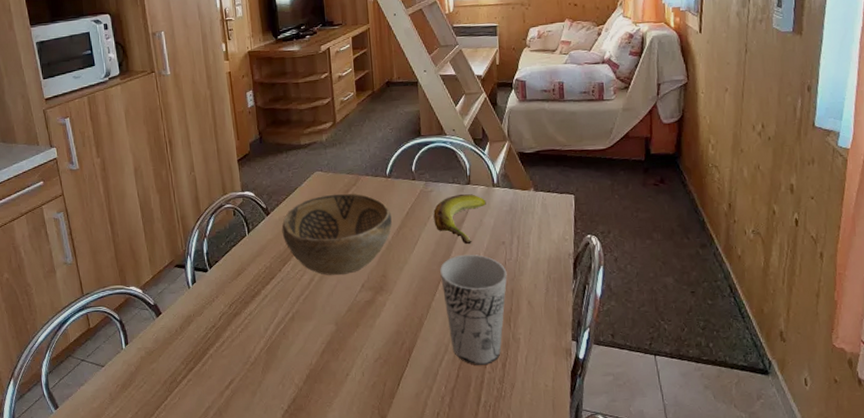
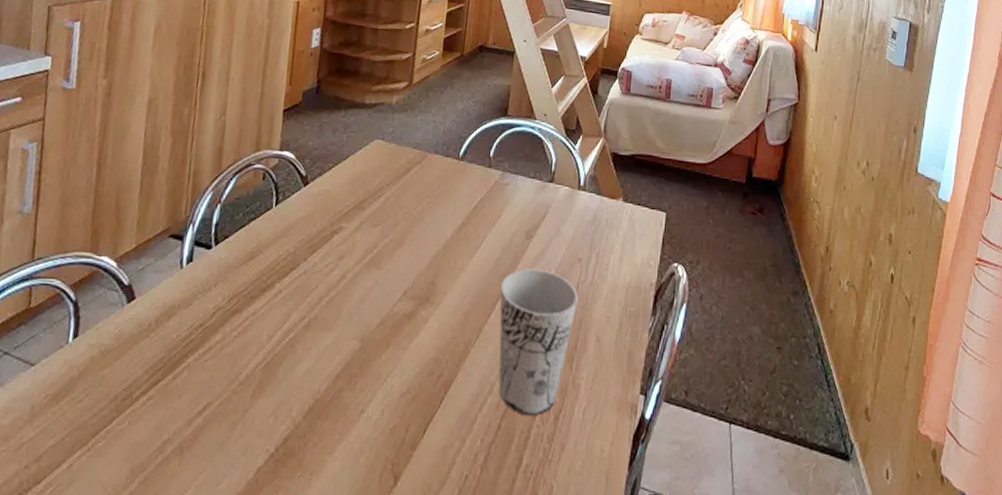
decorative bowl: present [281,193,392,276] -> none [318,170,456,276]
banana: present [433,193,486,245] -> none [504,192,568,257]

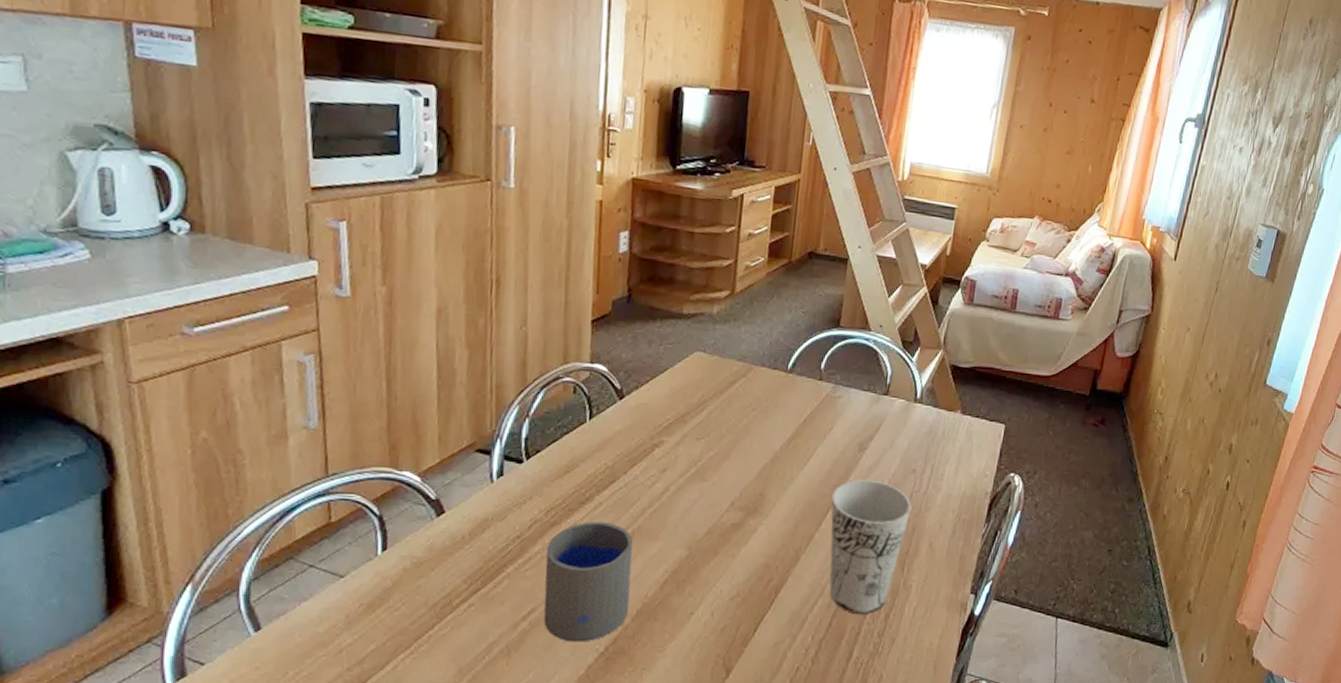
cup: none [218,310,309,442] -> present [544,521,633,642]

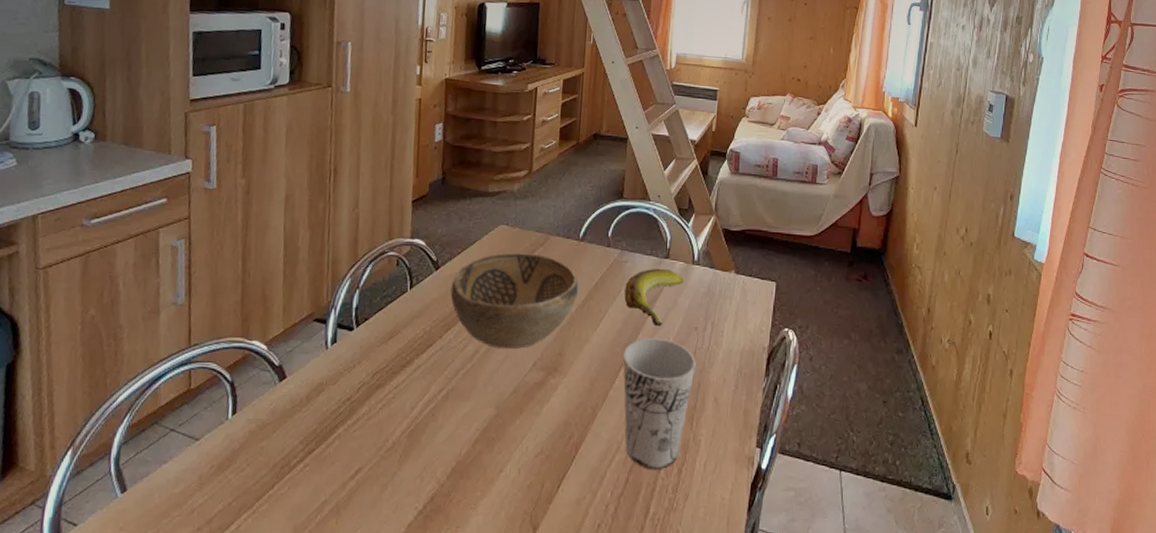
cup: present [544,521,633,642] -> none [369,383,448,500]
decorative bowl: none [636,383,785,488] -> present [450,252,578,350]
banana: none [836,405,903,468] -> present [624,268,683,327]

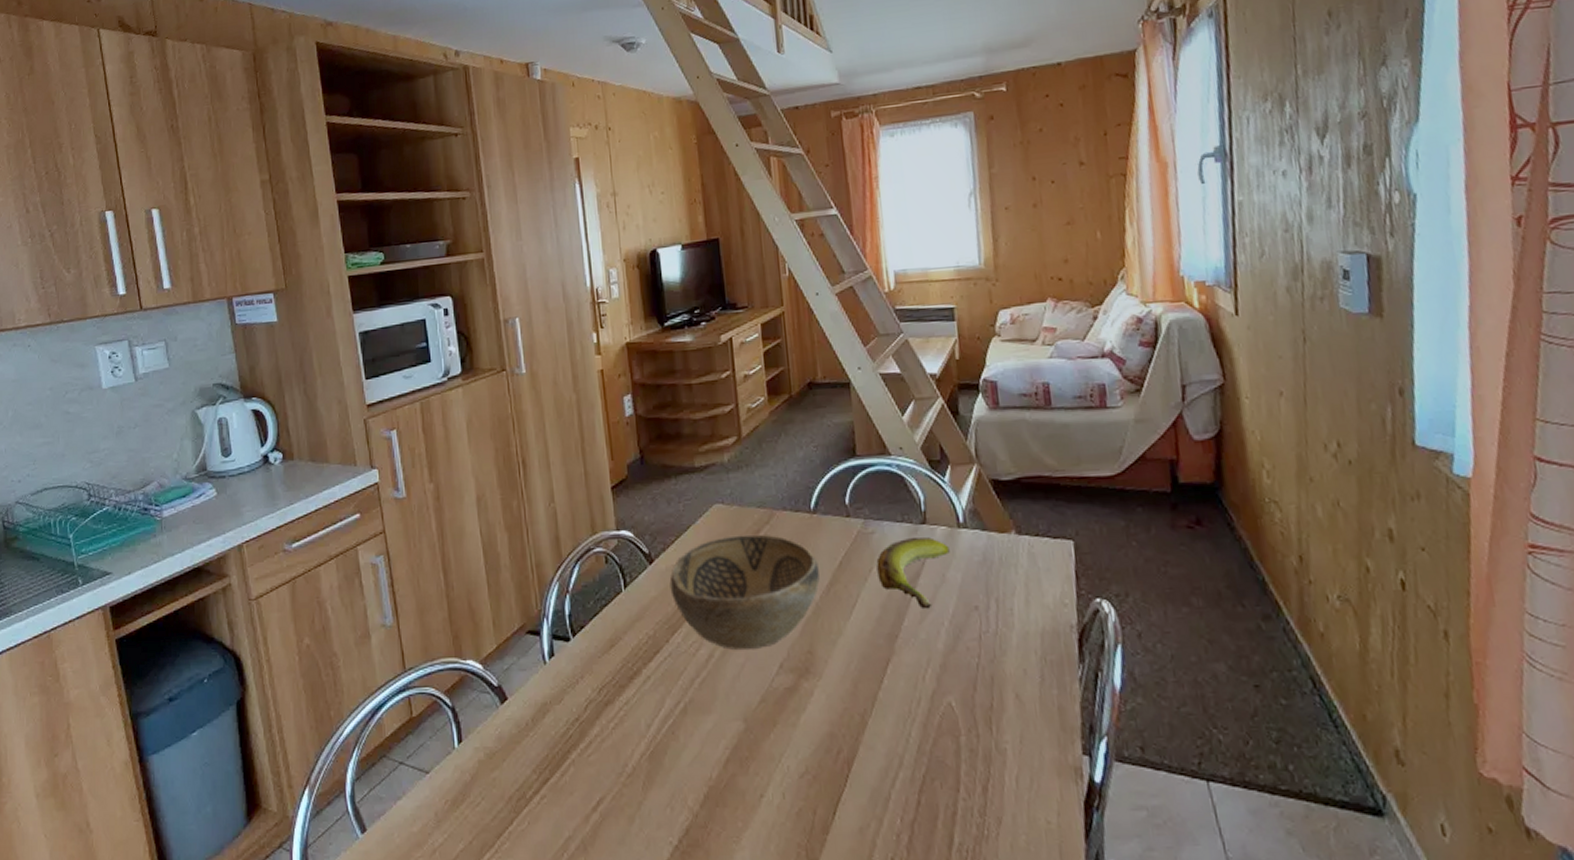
cup: present [623,337,696,469] -> none [888,623,984,788]

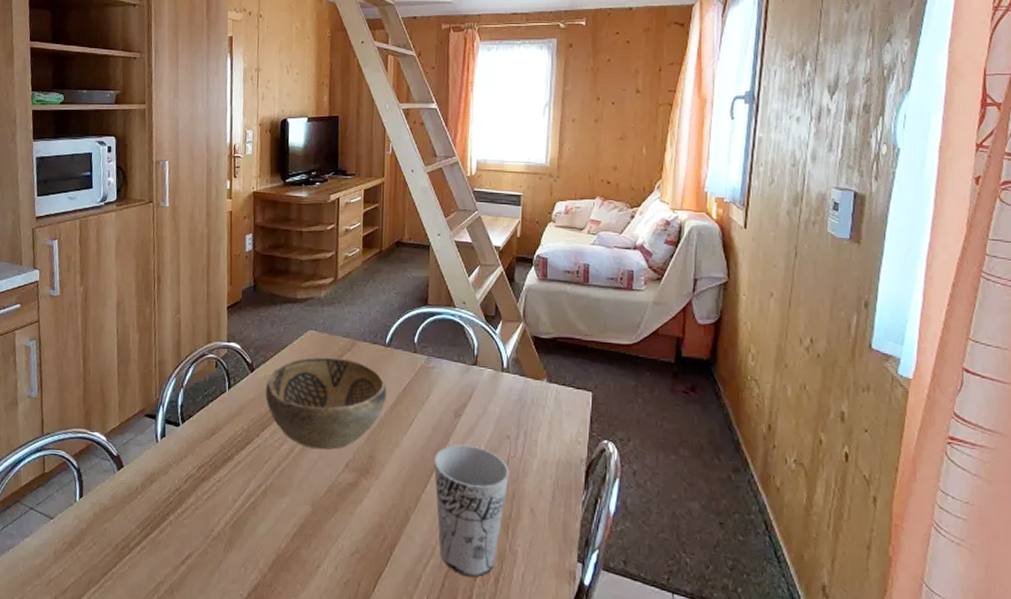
banana: present [876,536,950,610] -> none [433,374,493,434]
cup: none [888,623,984,788] -> present [434,444,509,577]

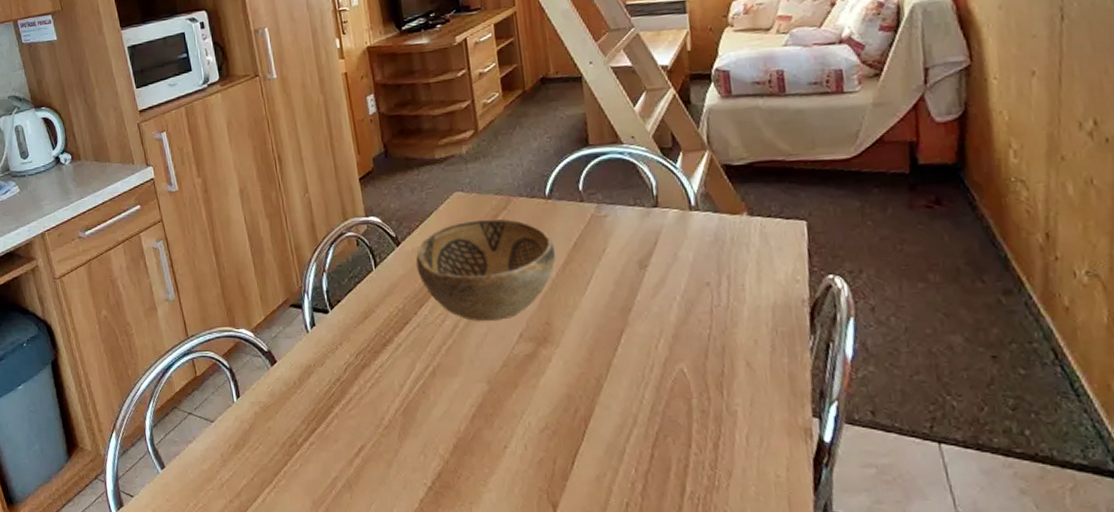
cup: present [434,444,509,577] -> none [622,297,716,443]

